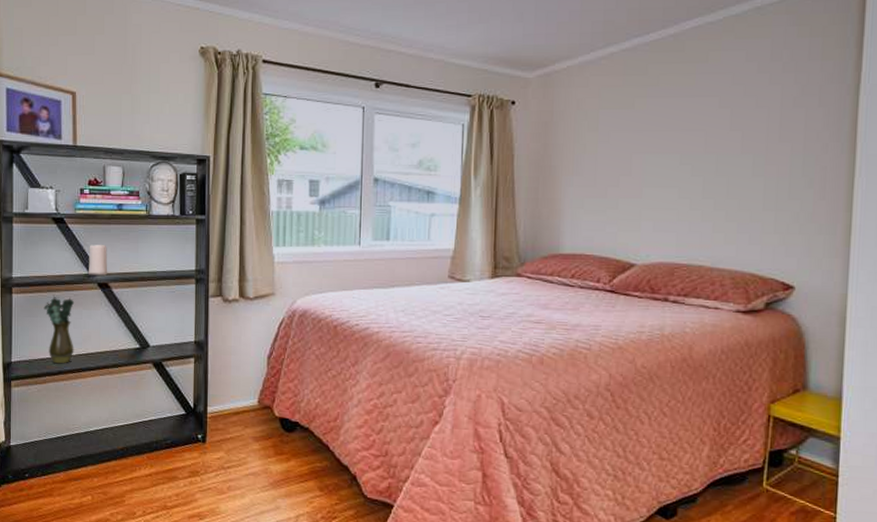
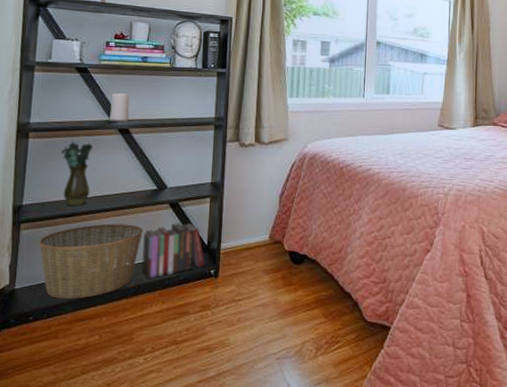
basket: none [29,383,128,459] -> present [39,223,143,299]
books: none [128,383,192,441] -> present [142,222,205,278]

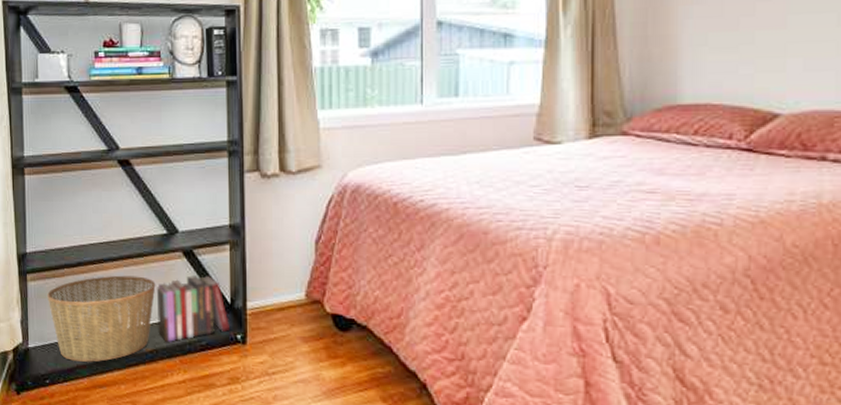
vase: present [61,139,94,206] -> none [59,174,94,254]
candle: present [108,93,130,122] -> none [106,115,129,151]

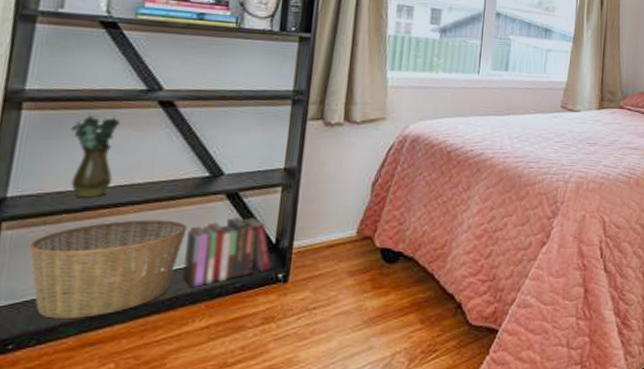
vase: none [59,174,94,254] -> present [70,112,121,198]

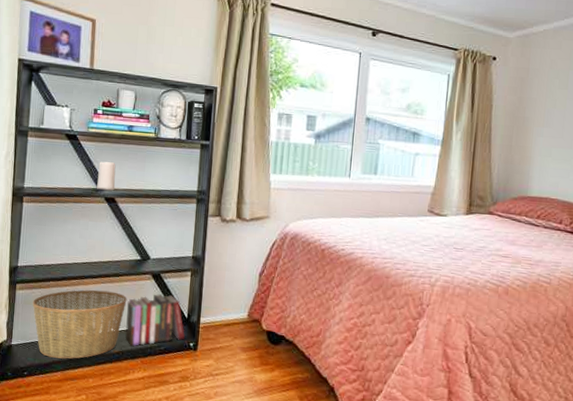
vase: present [70,112,121,198] -> none [52,205,82,271]
candle: none [145,56,178,92] -> present [96,161,116,191]

